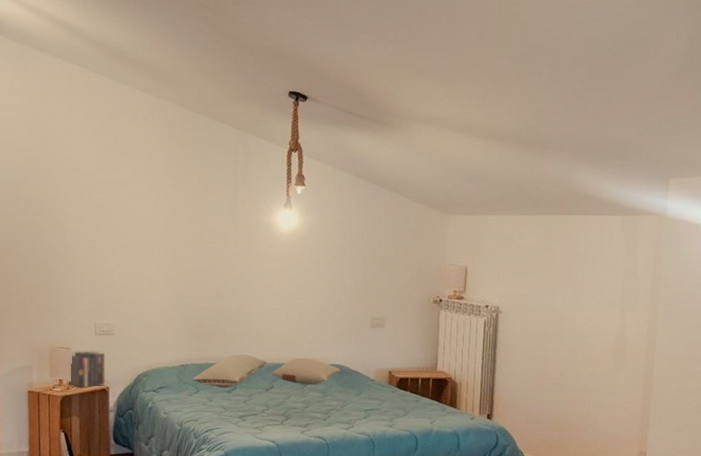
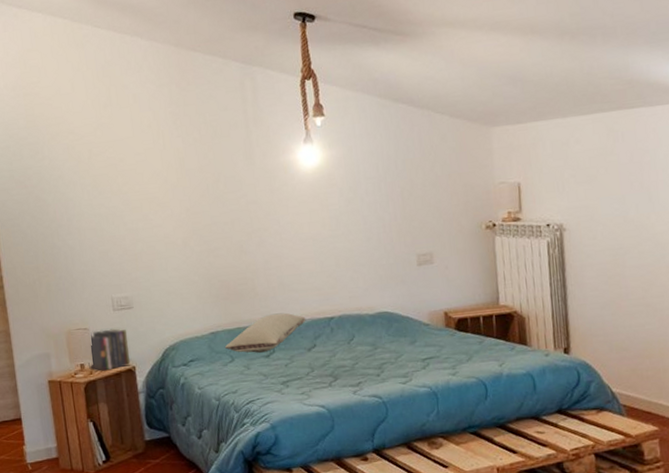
pillow: present [272,357,340,385] -> none [312,308,389,339]

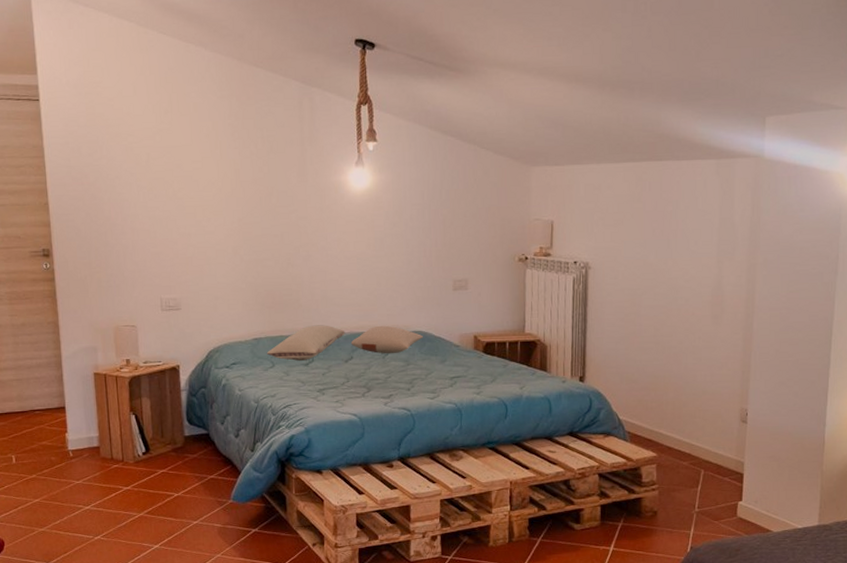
books: present [88,328,130,371] -> none [134,328,175,368]
pillow: none [312,308,389,339] -> present [350,325,423,354]

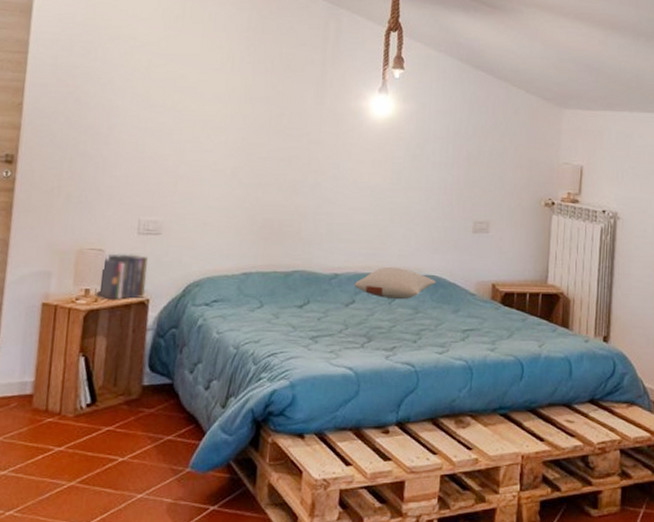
books: none [134,328,175,368] -> present [95,254,147,300]
pillow: present [266,325,345,361] -> none [255,262,349,302]

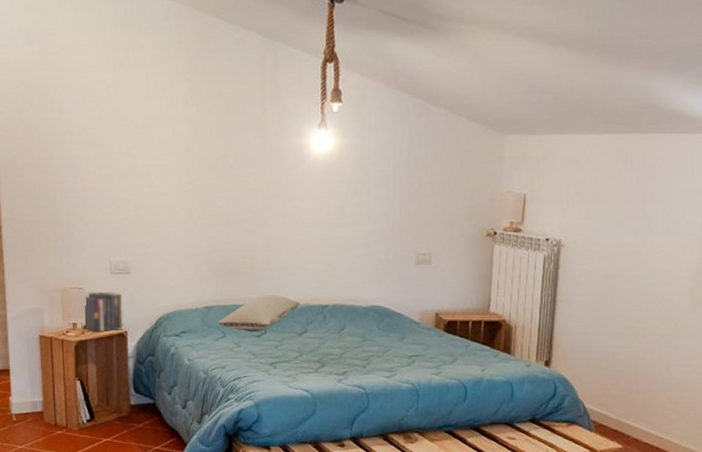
pillow: none [255,262,349,302] -> present [217,295,301,332]
pillow: present [354,266,436,300] -> none [305,298,382,329]

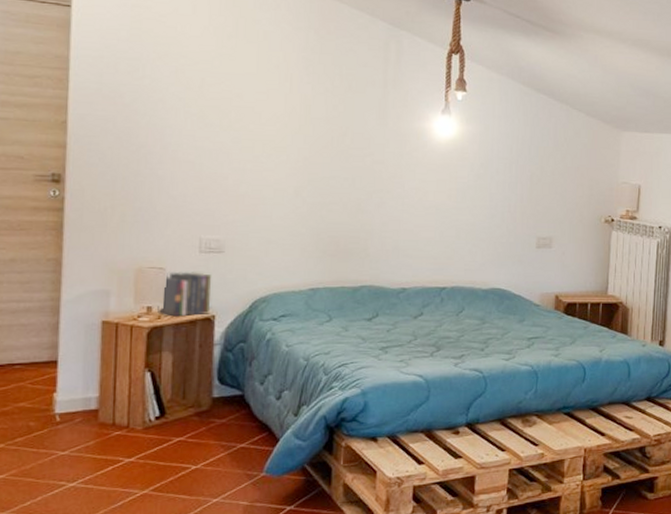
pillow: present [217,295,301,332] -> none [323,277,417,315]

